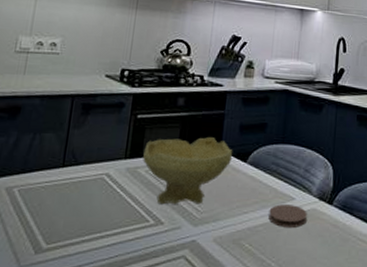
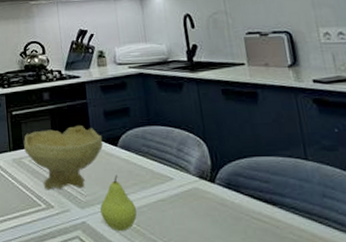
fruit: none [214,192,252,250] -> present [100,175,137,231]
coaster: present [268,204,307,227] -> none [149,185,191,207]

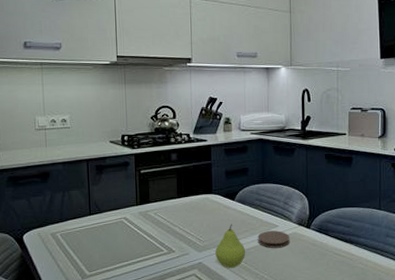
bowl: present [24,126,104,190] -> none [150,183,223,238]
coaster: none [149,185,191,207] -> present [258,231,290,248]

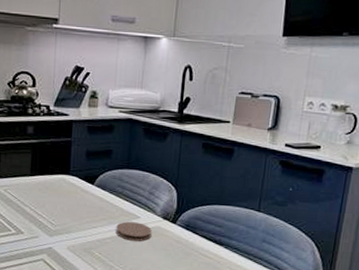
fruit: present [215,224,245,268] -> none [67,210,101,257]

